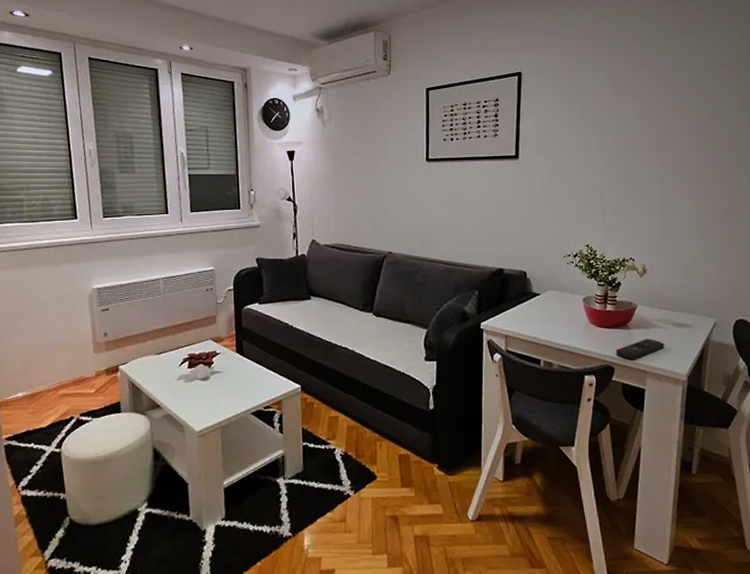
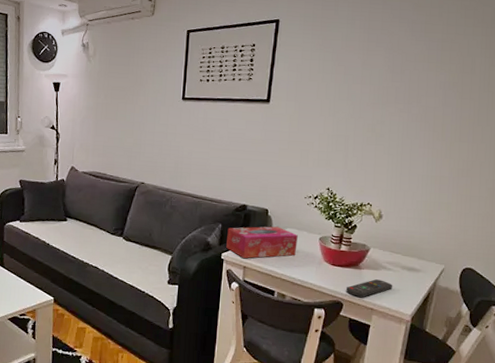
tissue box: none [485,289,560,327] -> present [226,226,298,259]

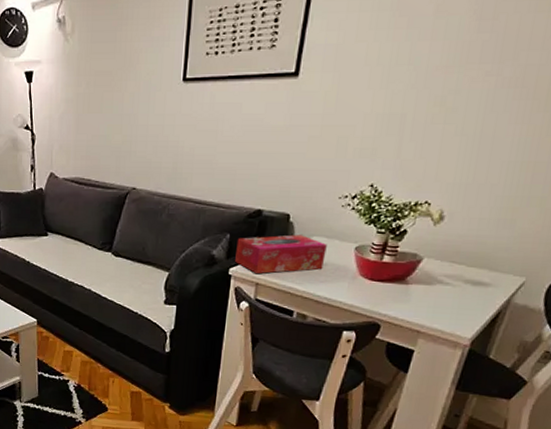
remote control: present [345,279,393,298] -> none [385,296,450,319]

